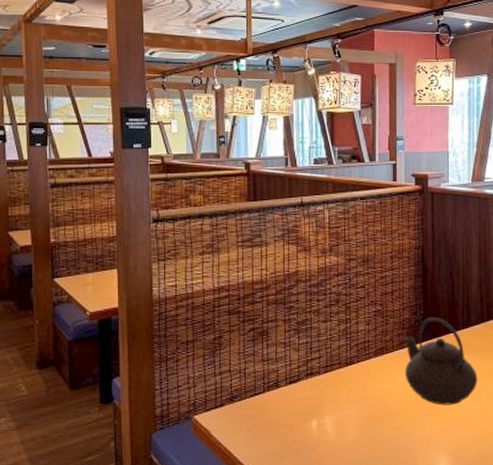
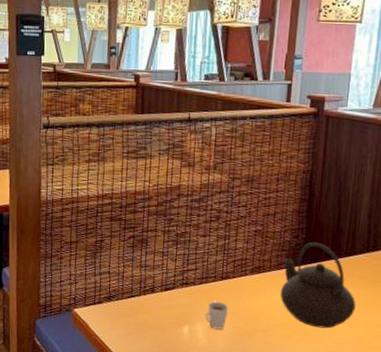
cup: none [333,388,356,421] -> present [205,300,229,330]

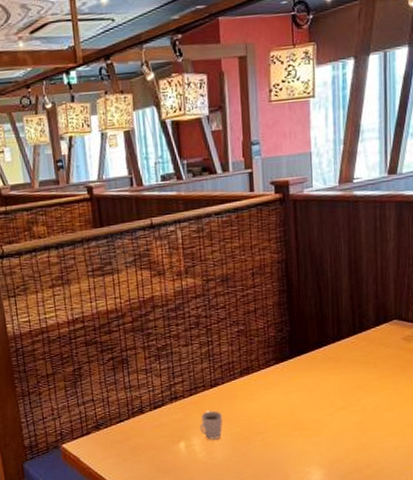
teapot: present [280,242,356,329] -> none [272,332,351,420]

